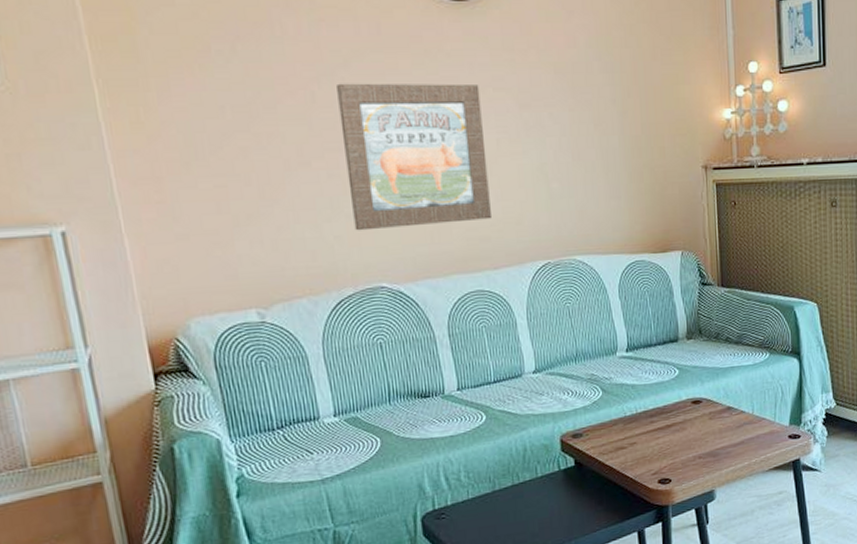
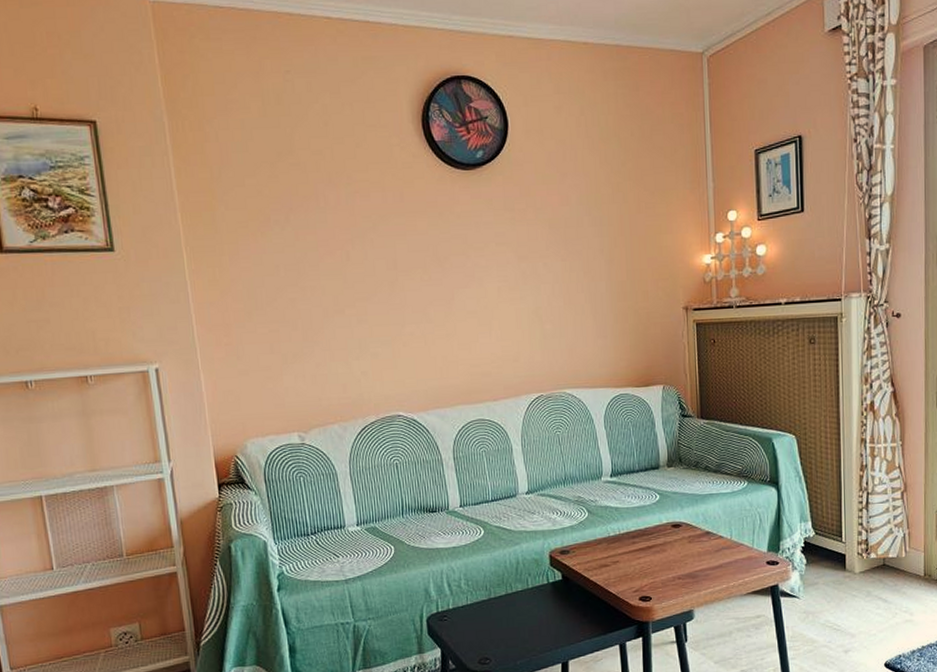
wall art: present [337,83,491,231] -> none [367,240,492,368]

